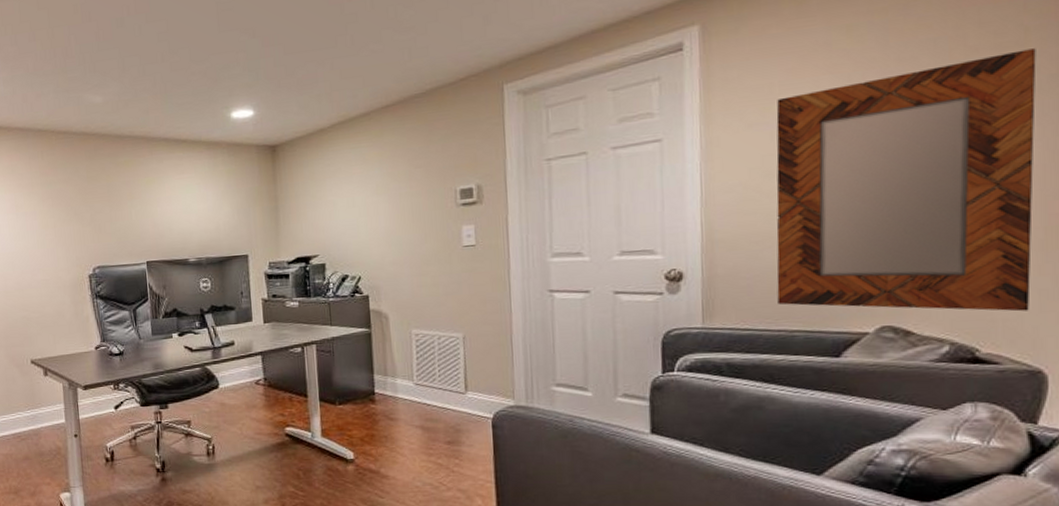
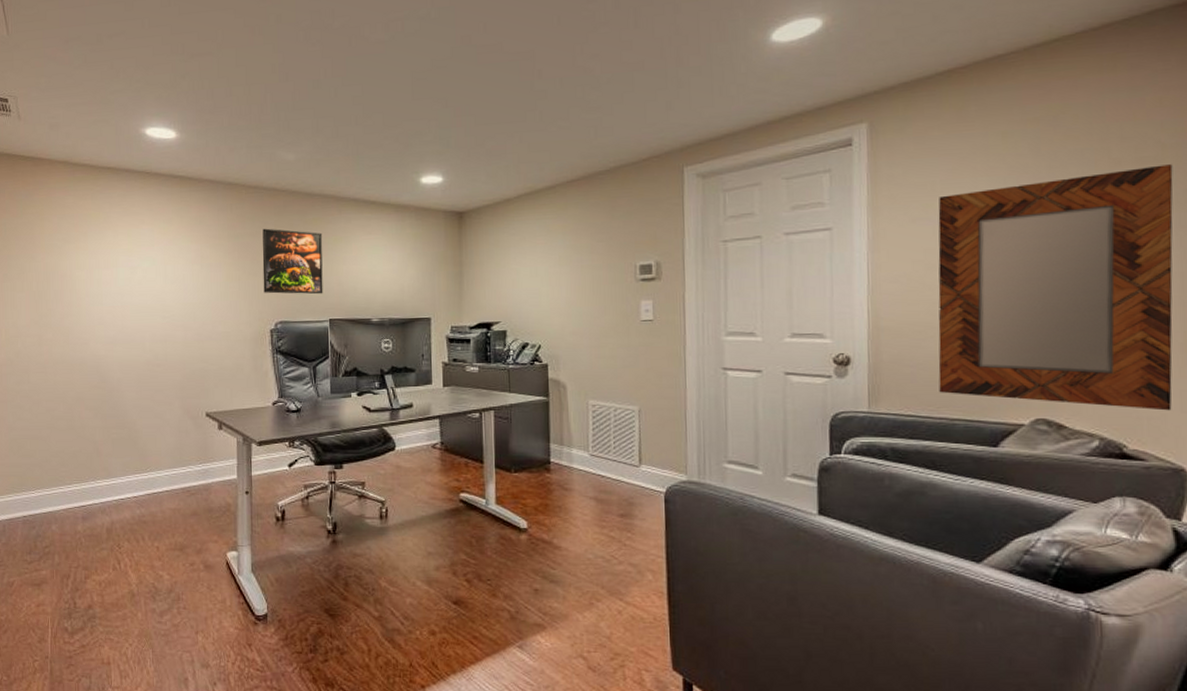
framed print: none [75,173,139,239] -> present [262,228,323,295]

